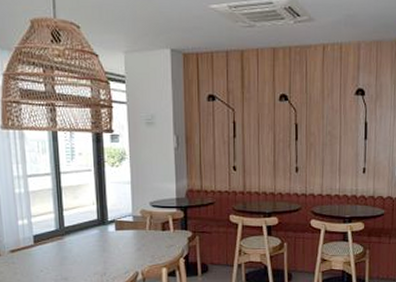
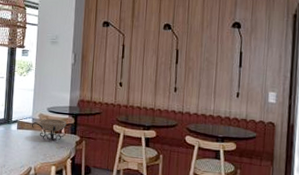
decorative bowl: none [132,214,184,240] -> present [31,118,74,141]

